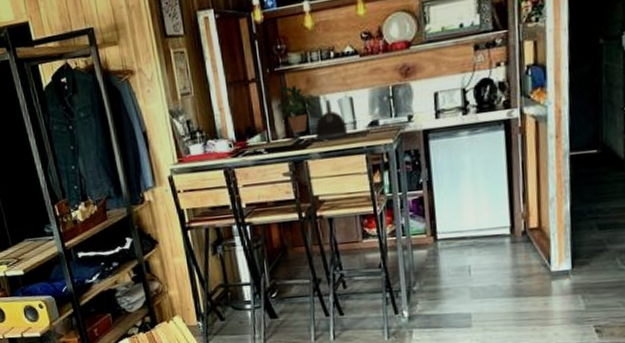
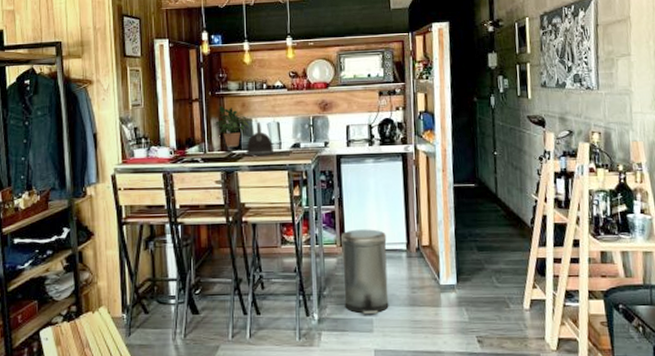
pedal bin: none [432,213,490,309] -> present [341,229,389,314]

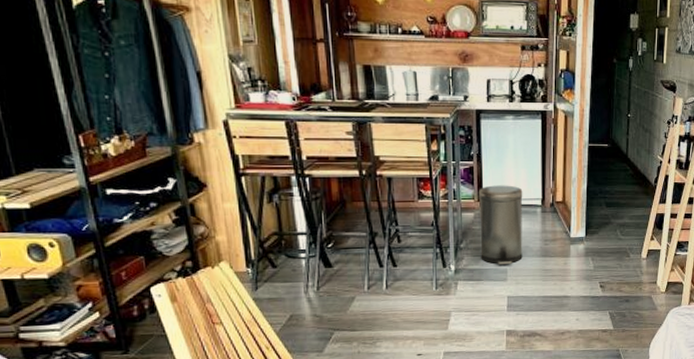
potted plant: present [214,106,254,148] -> none [343,49,388,96]
kettle: present [247,122,274,157] -> none [380,70,411,108]

